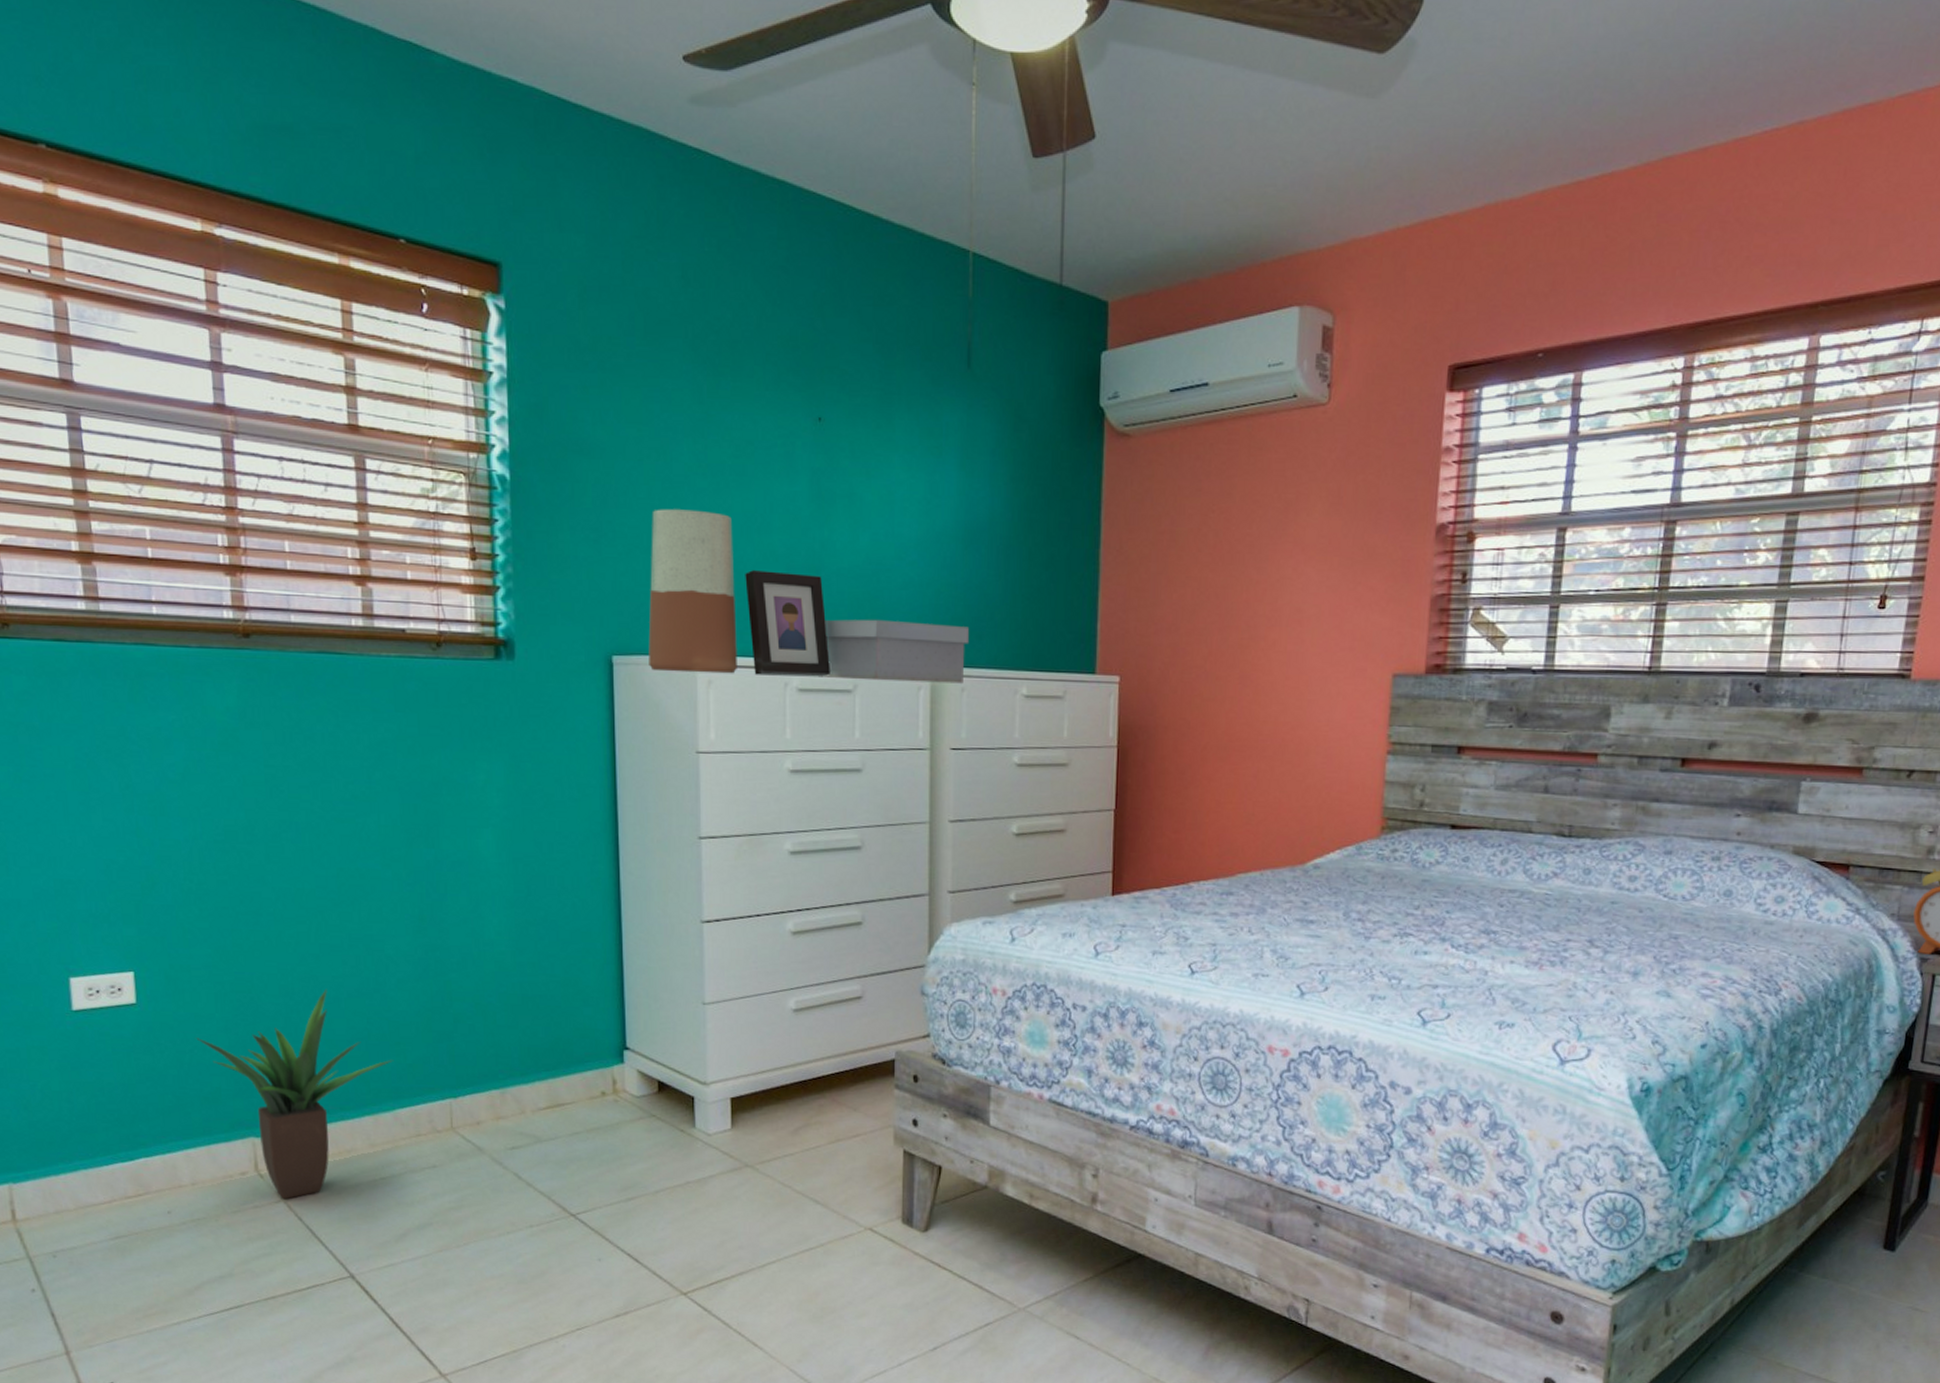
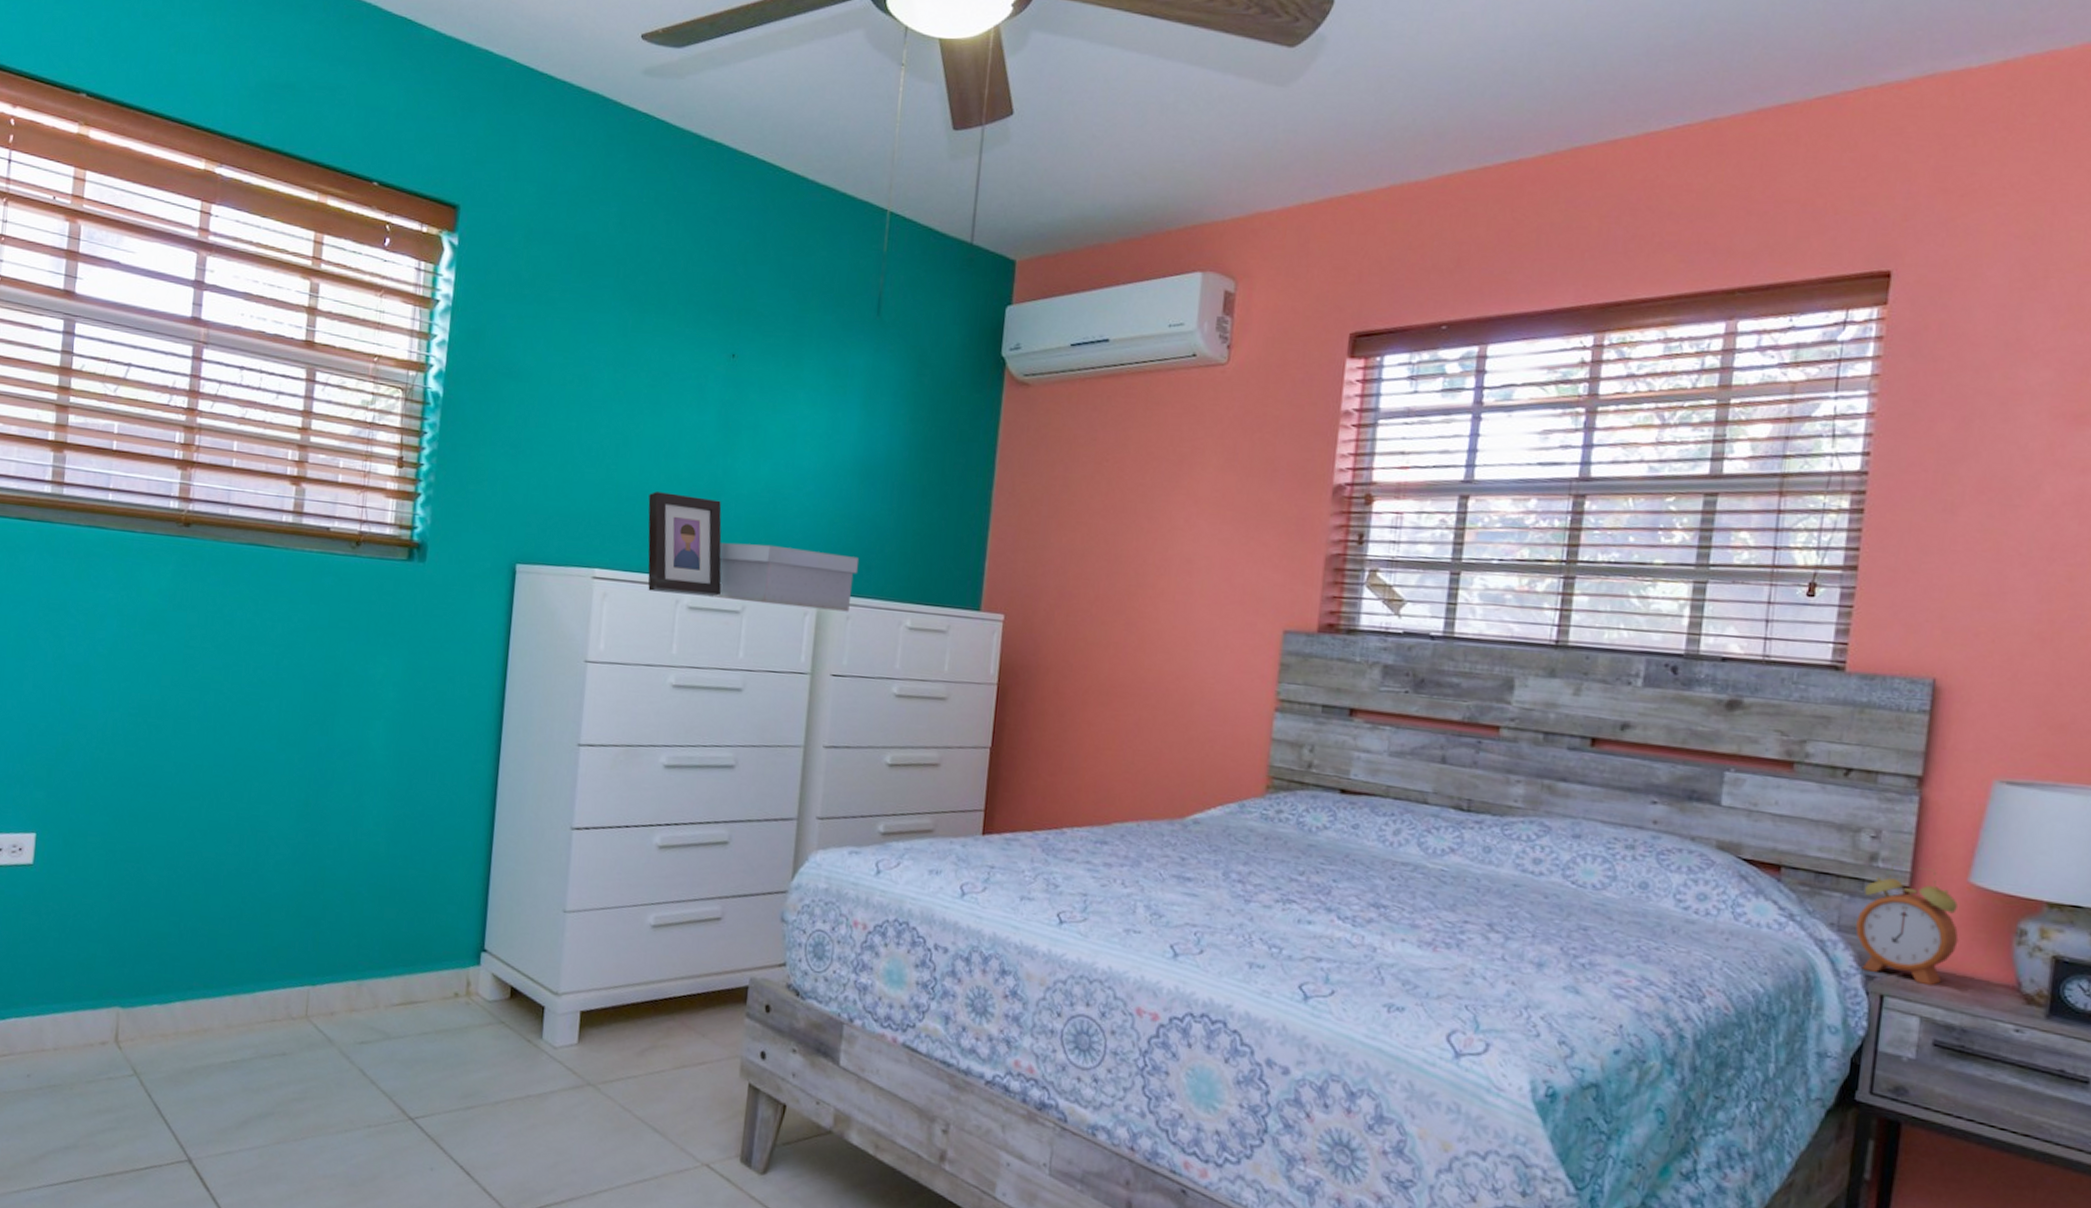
potted plant: present [196,989,393,1200] -> none [81,865,260,1074]
vase: present [648,509,737,674] -> none [549,430,642,589]

